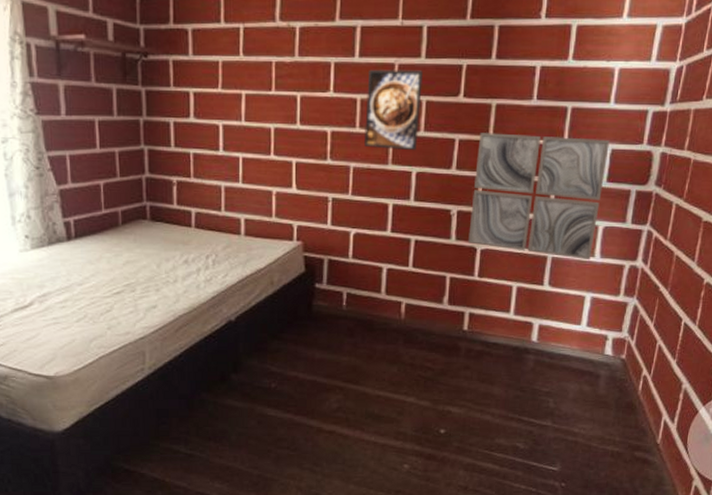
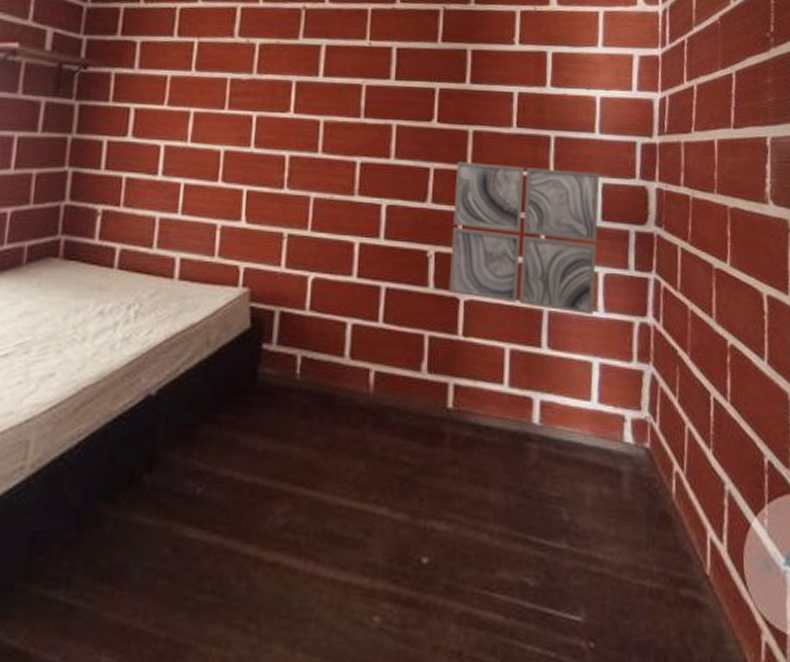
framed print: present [365,69,423,151] -> none [327,90,392,181]

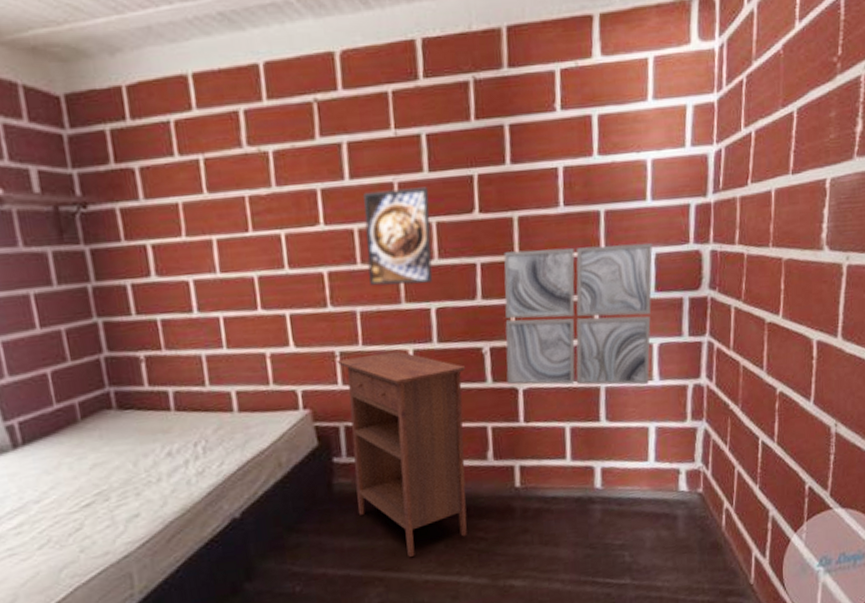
nightstand: none [278,241,409,474] -> present [337,351,467,558]
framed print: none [327,90,392,181] -> present [362,187,433,287]

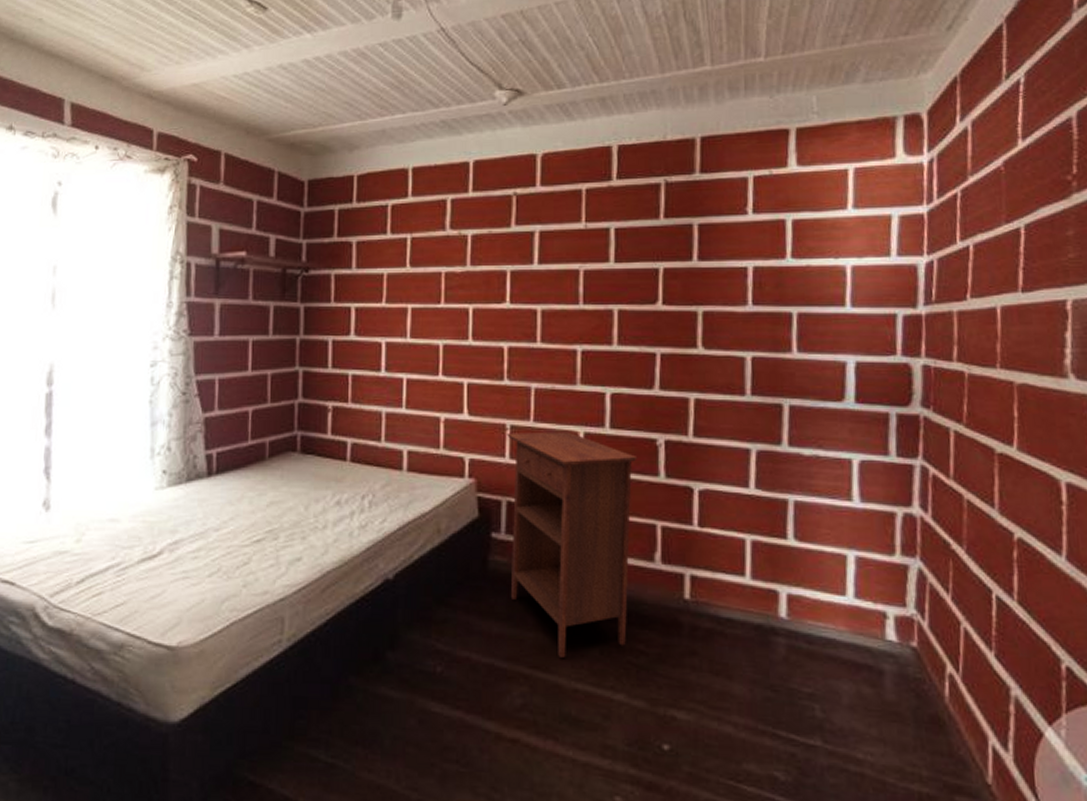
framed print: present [362,187,433,287] -> none [547,276,613,368]
wall art: present [503,243,653,386] -> none [681,345,853,506]

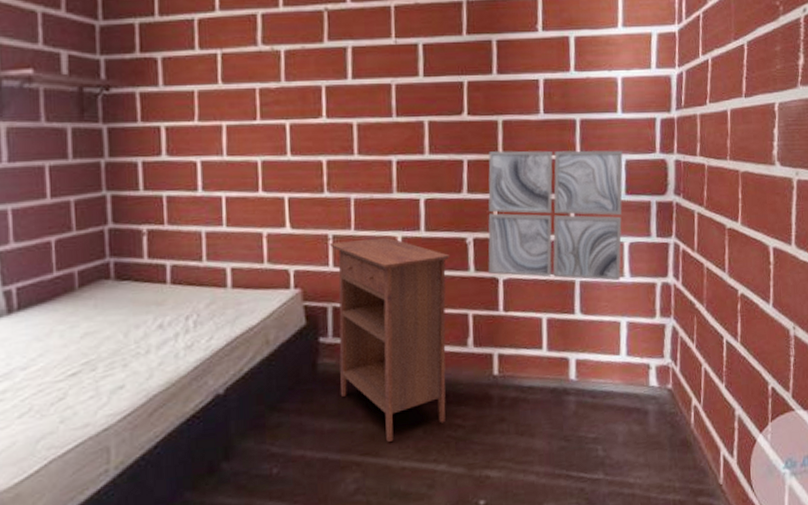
wall art: none [681,345,853,506] -> present [488,150,623,281]

